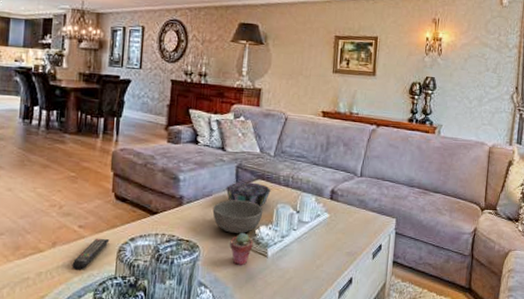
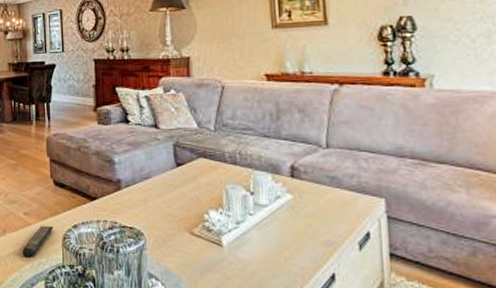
bowl: present [212,200,263,233] -> none [153,182,211,219]
decorative bowl: present [225,182,271,207] -> none [164,161,216,189]
potted succulent: present [230,232,253,266] -> none [177,218,204,257]

